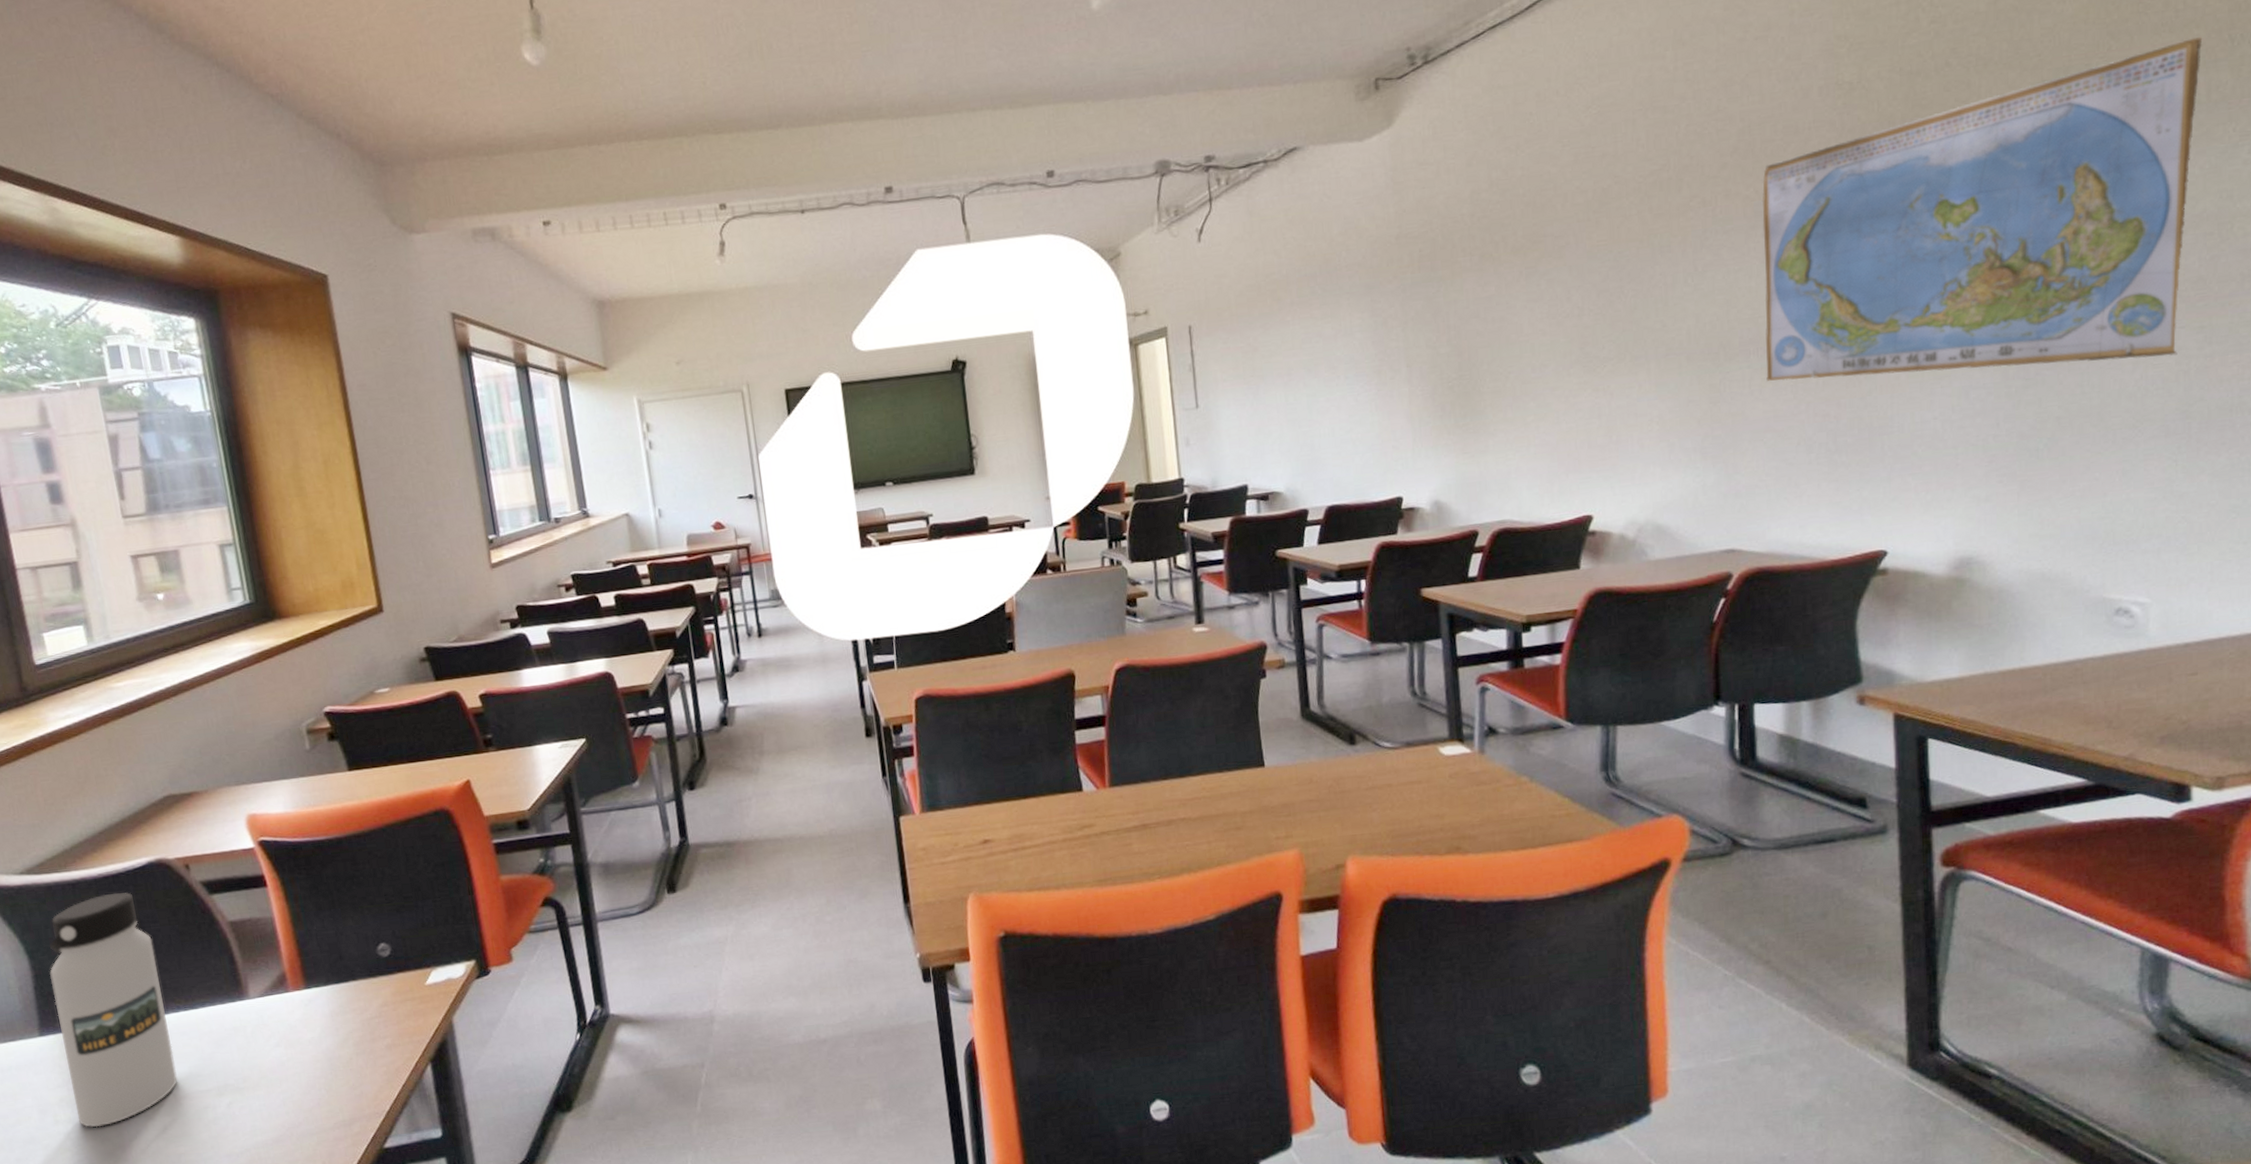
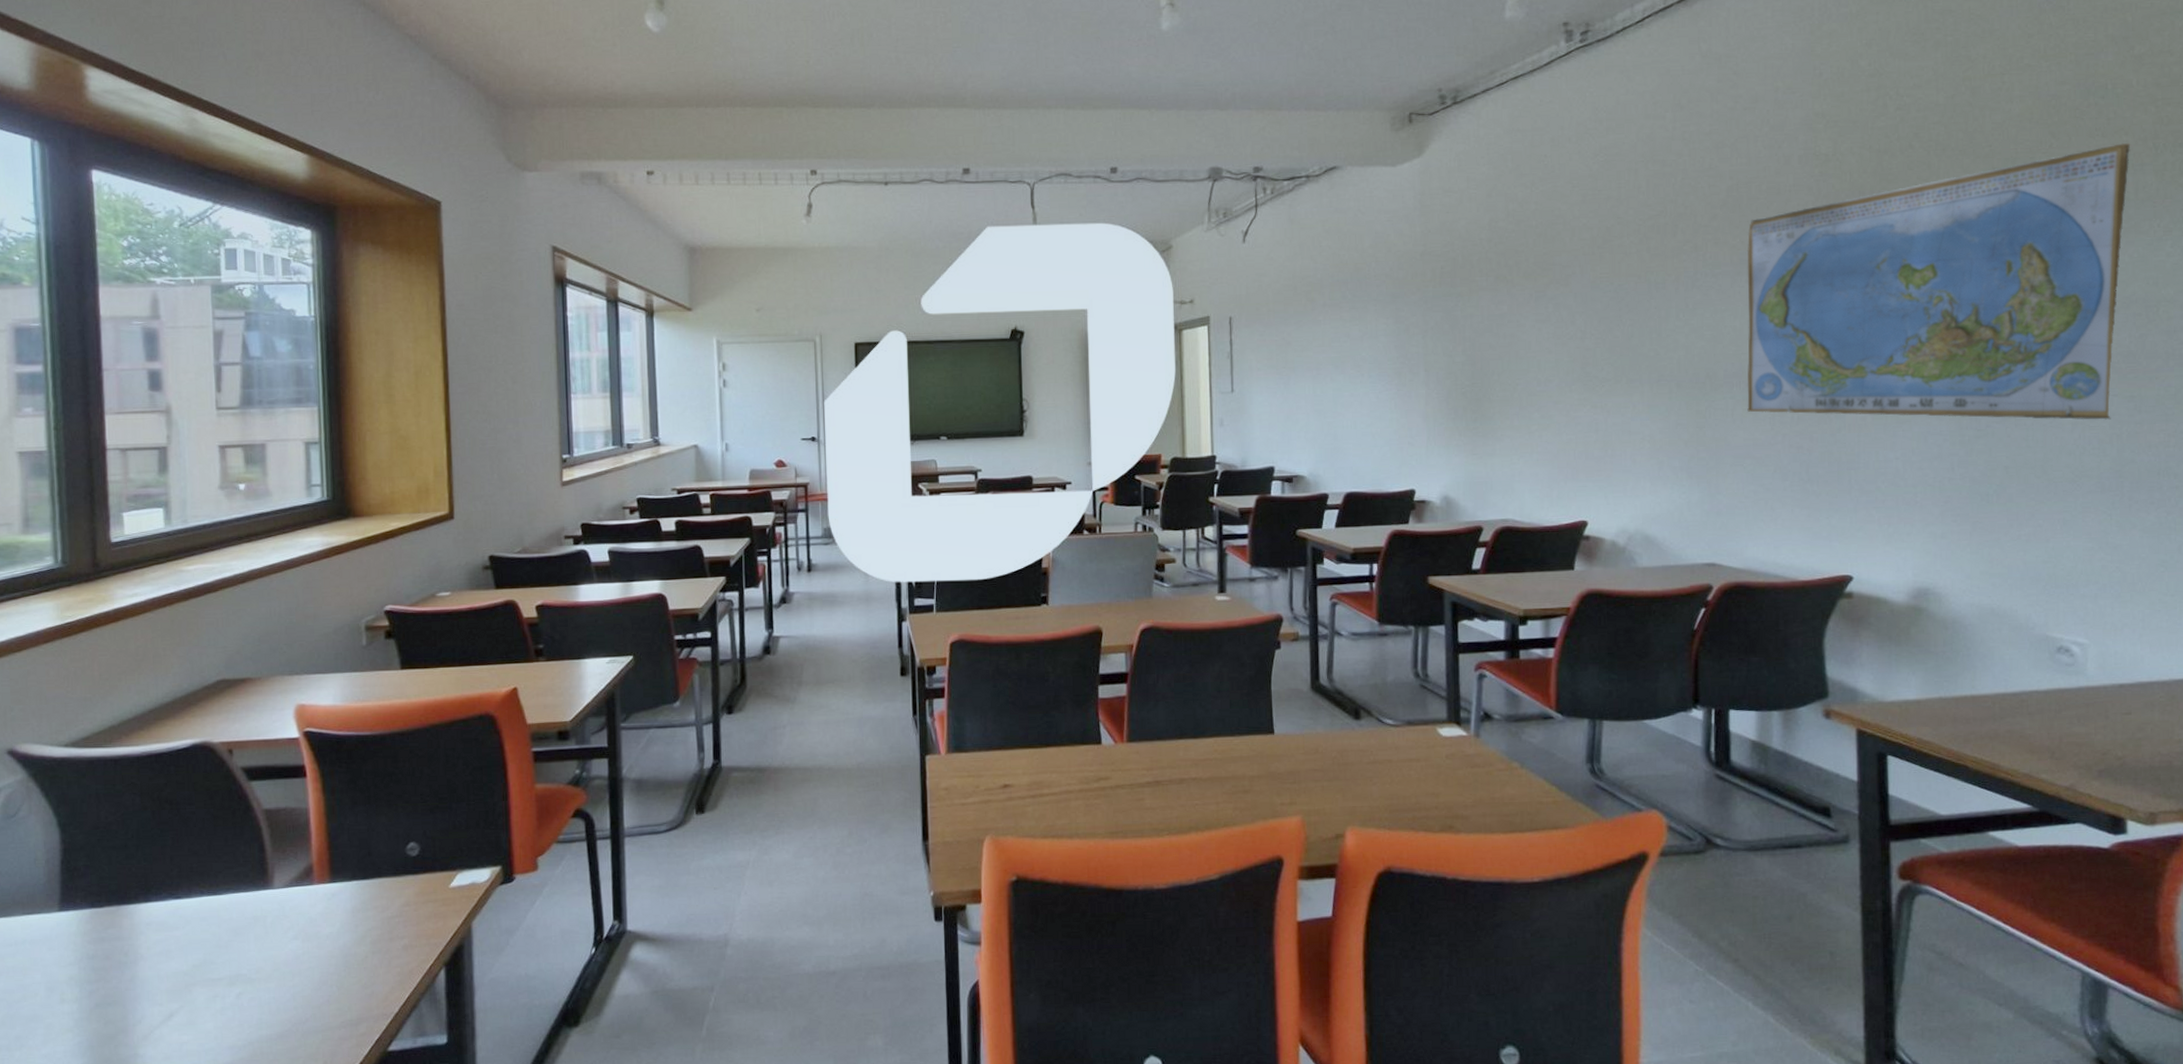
water bottle: present [49,892,178,1128] -> none [79,772,191,1009]

